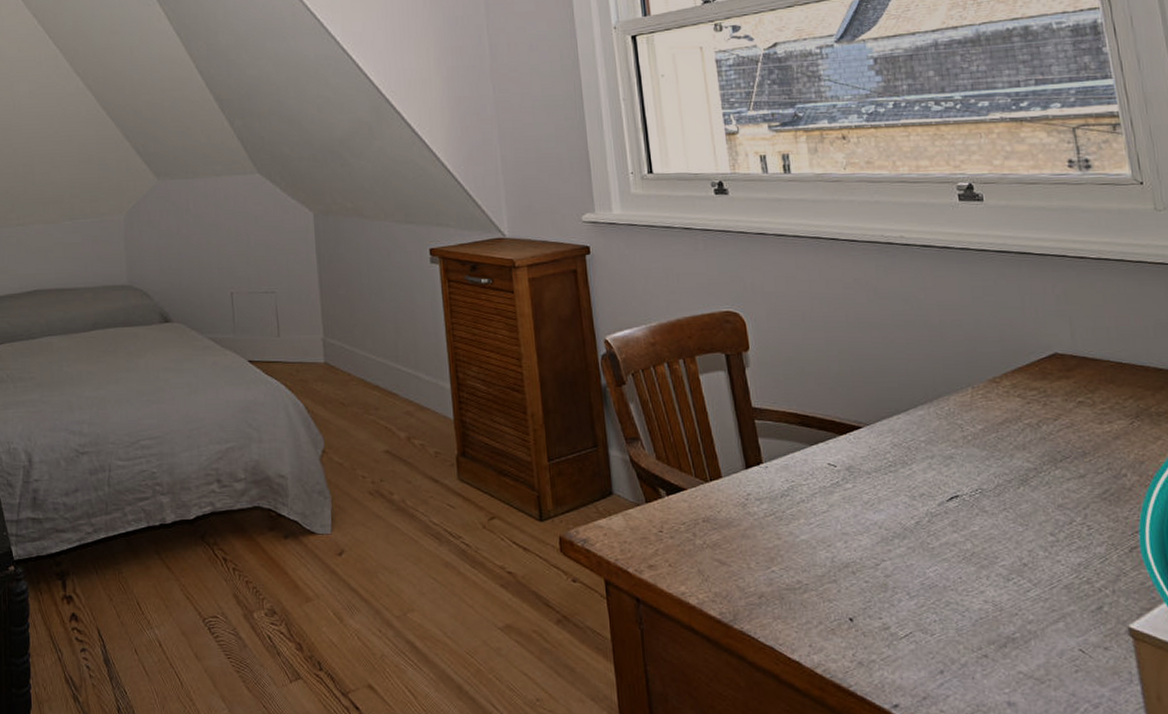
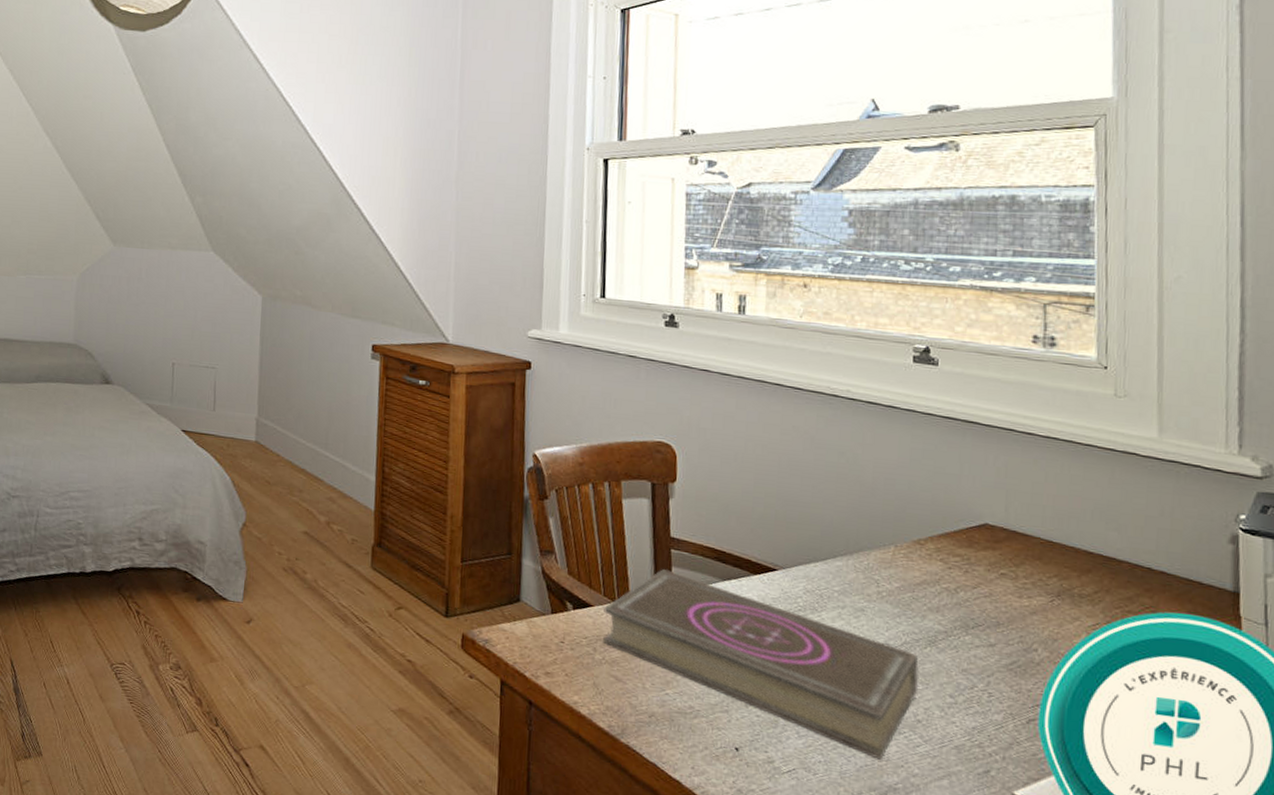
book: none [697,441,1019,610] -> present [603,569,919,760]

